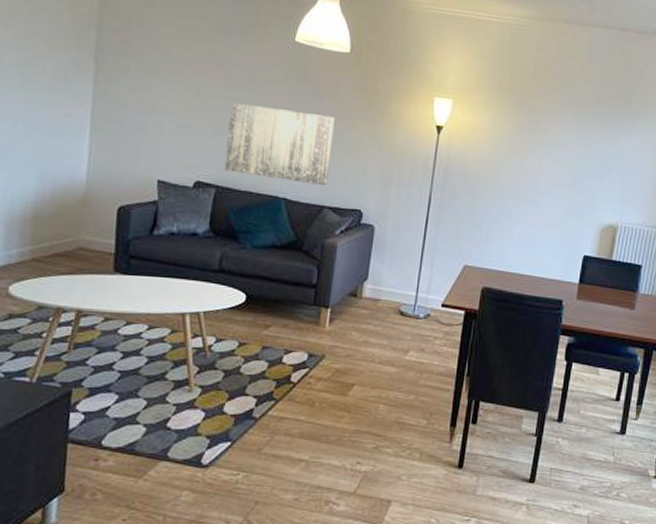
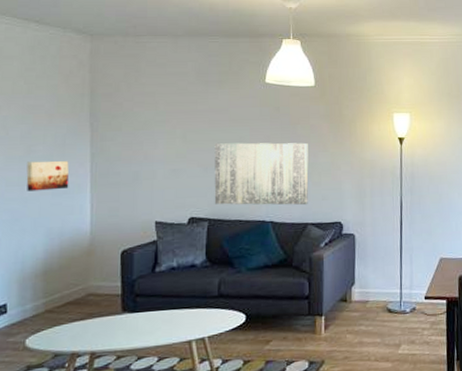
wall art: none [20,93,68,130] -> present [26,160,69,191]

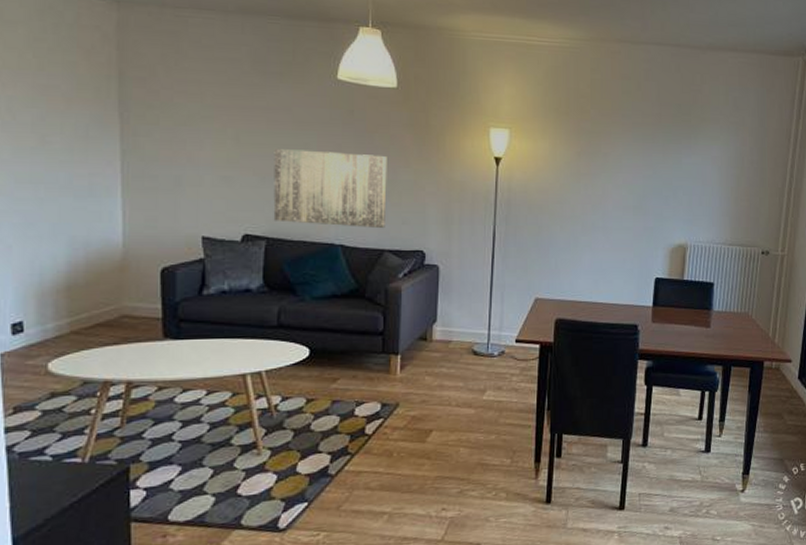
wall art: present [26,160,69,191] -> none [41,155,95,191]

